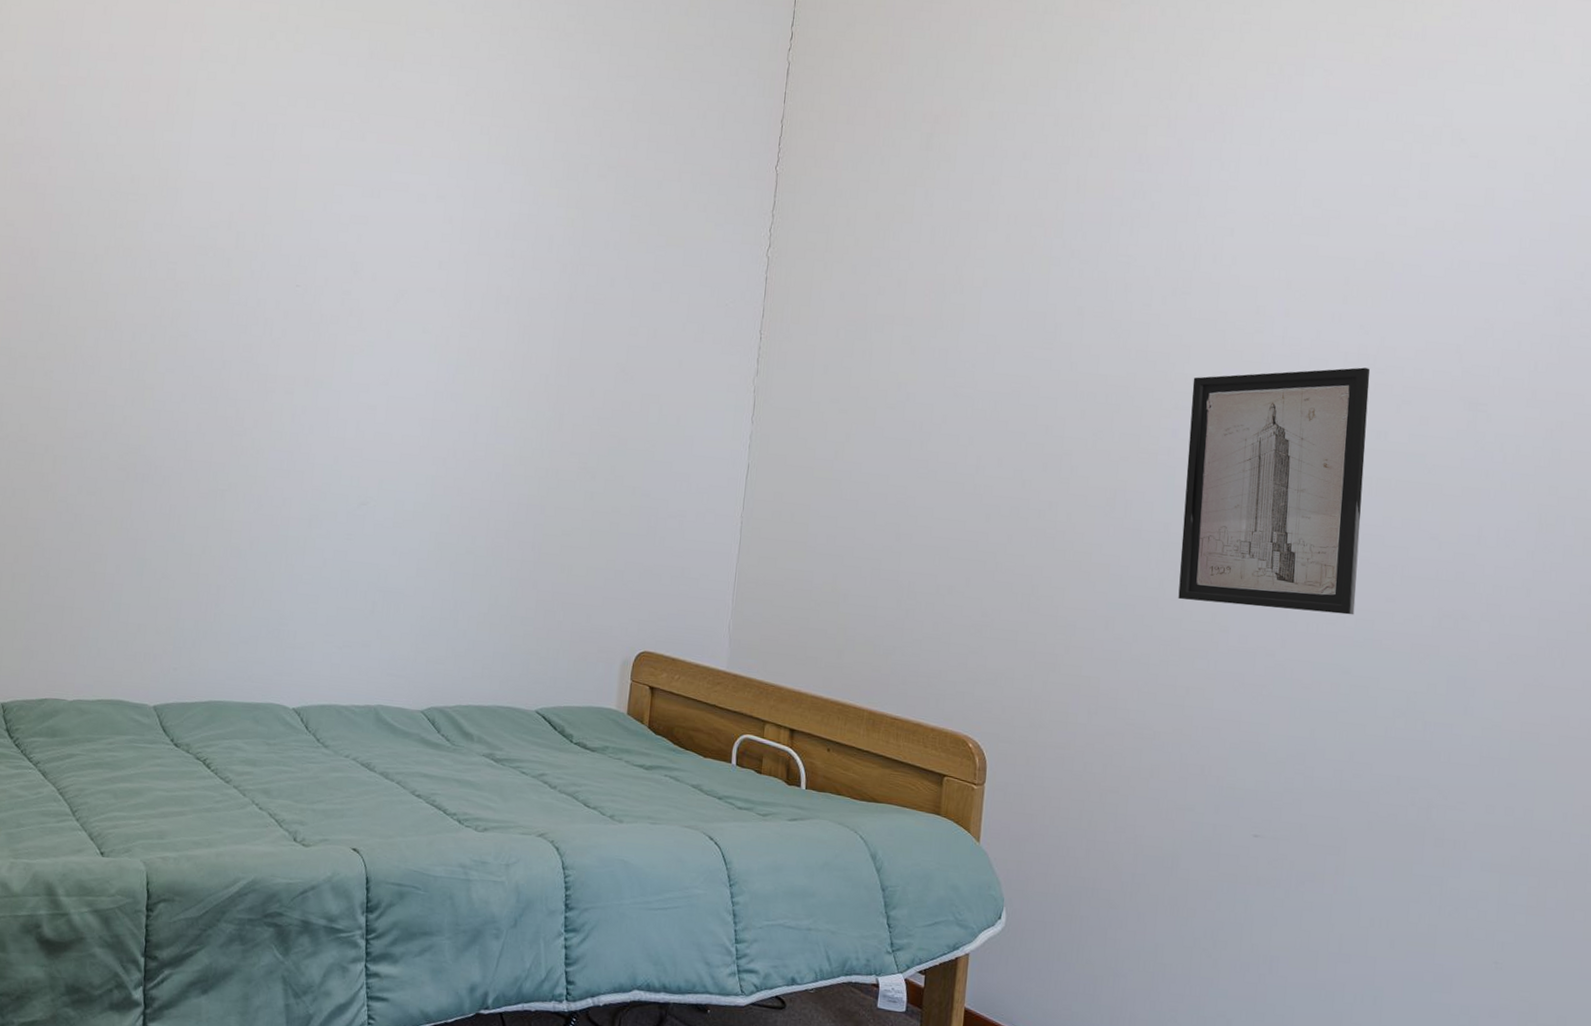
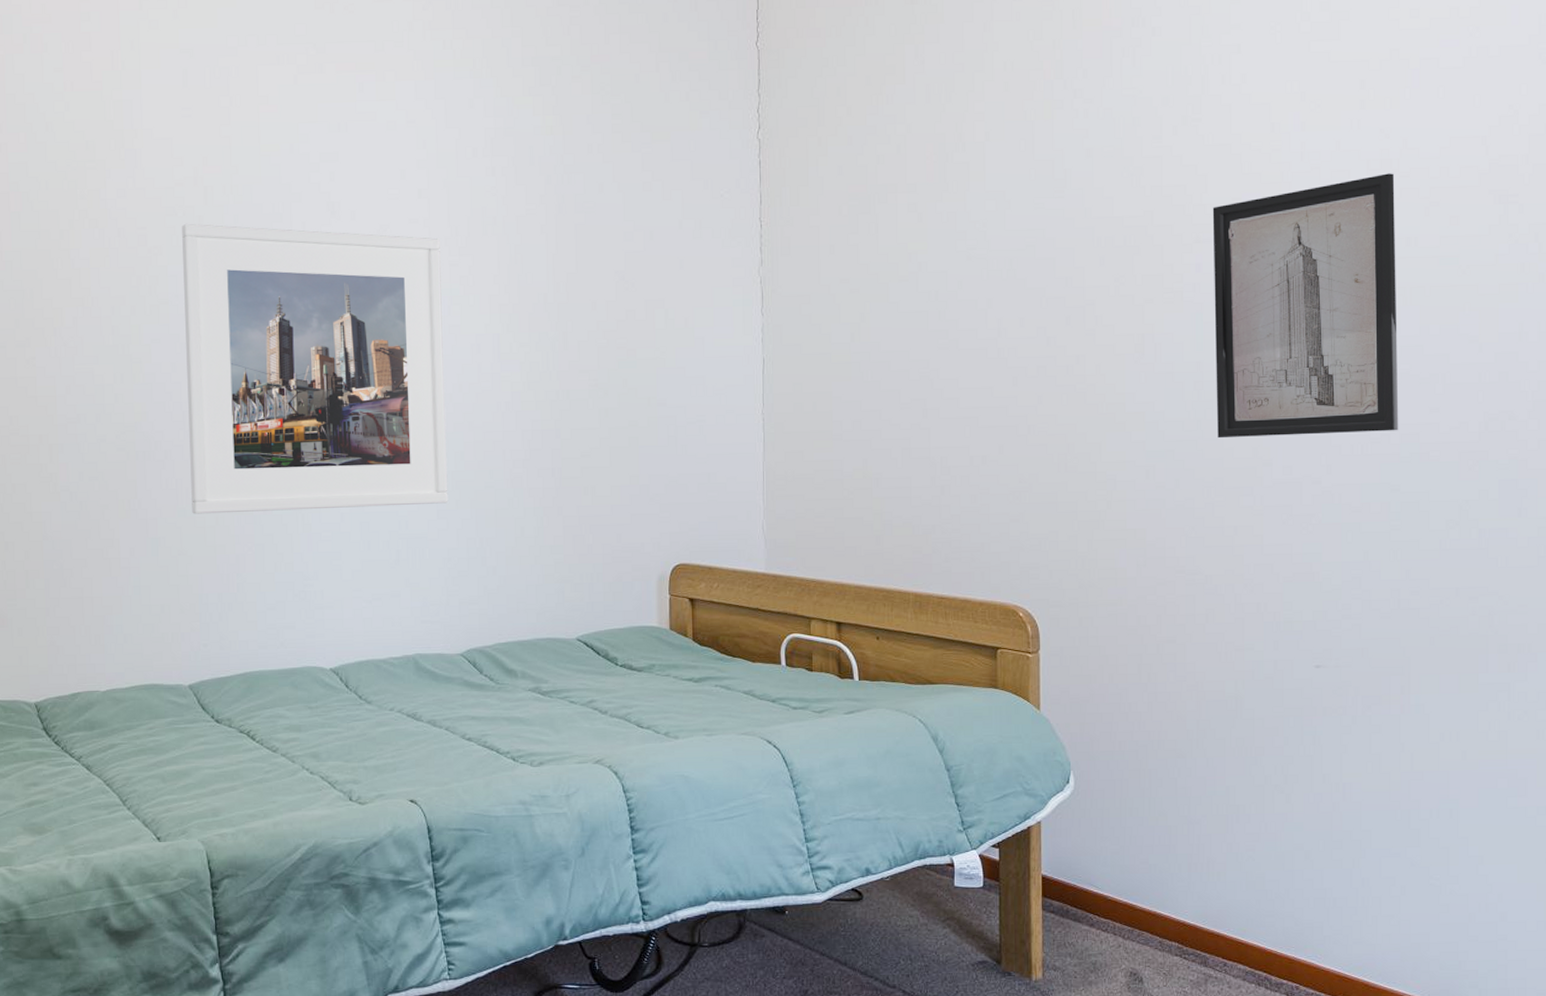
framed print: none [181,263,454,563] -> present [182,223,449,514]

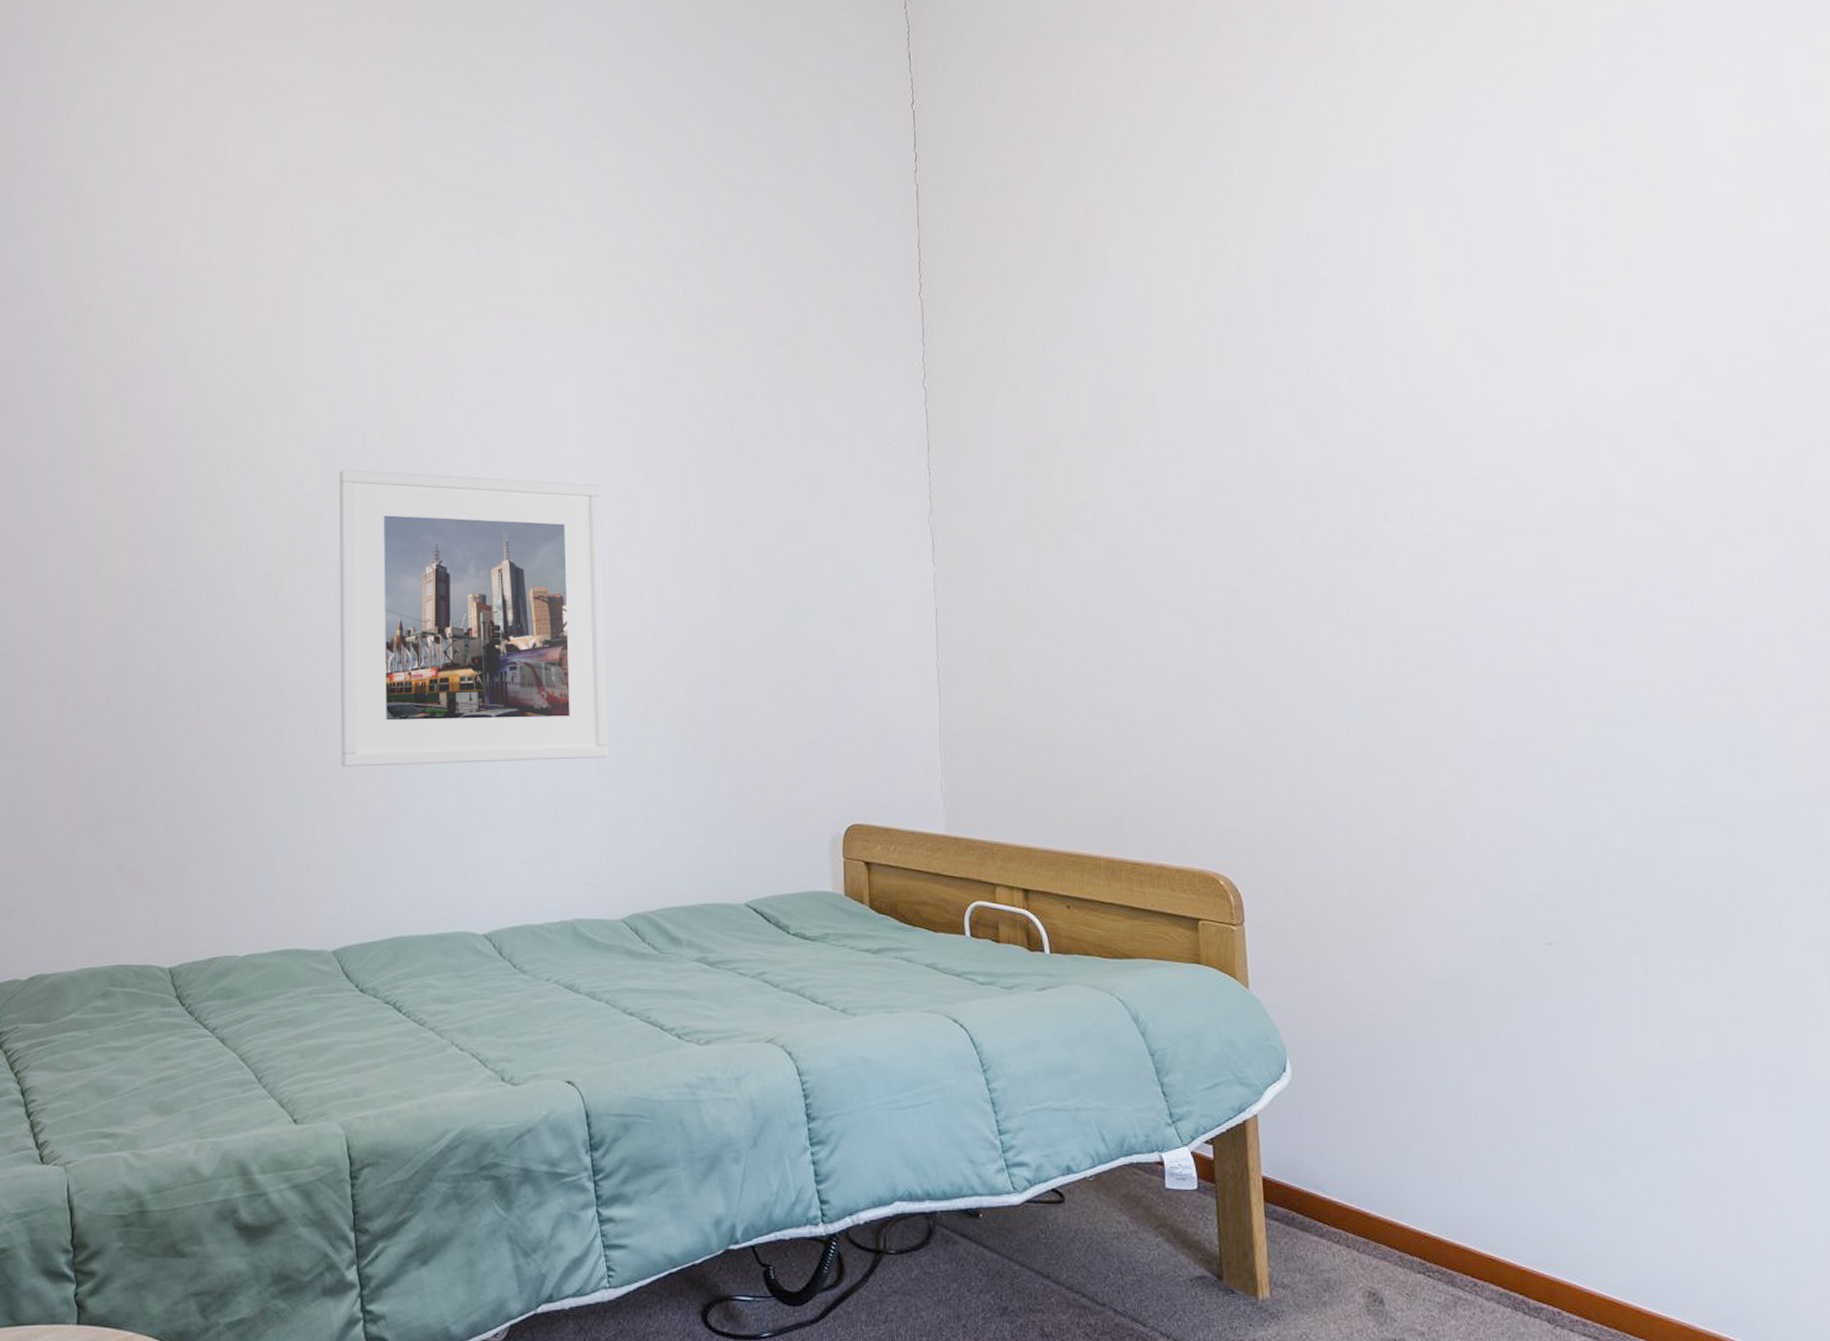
wall art: present [1212,173,1399,439] -> none [1396,423,1613,695]

